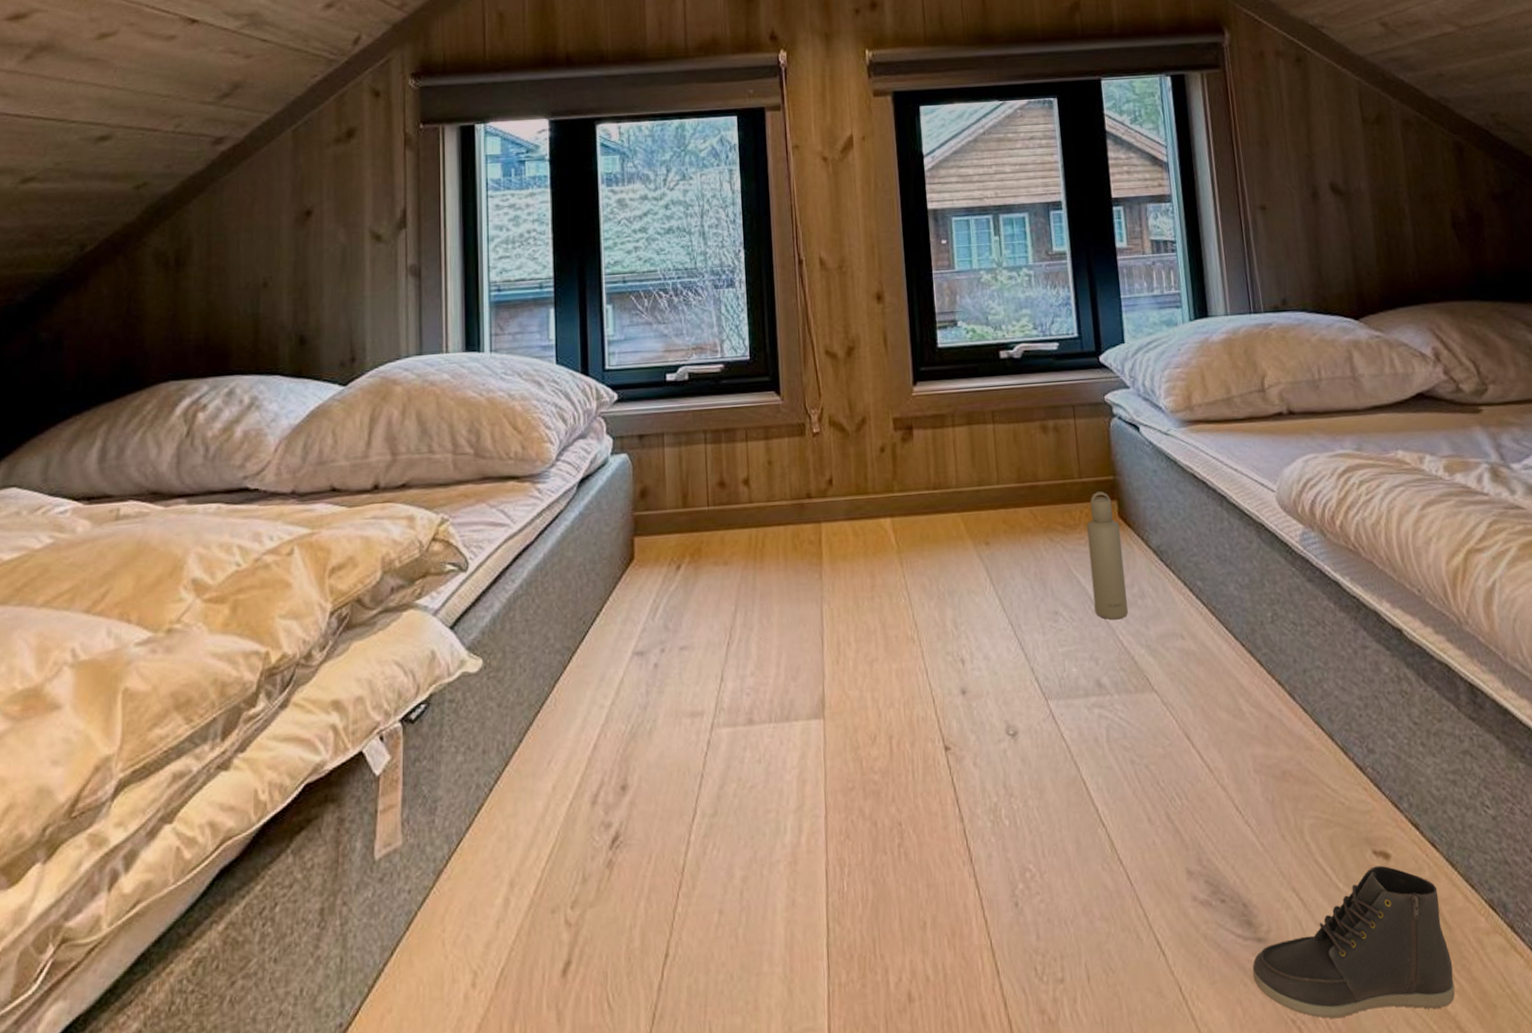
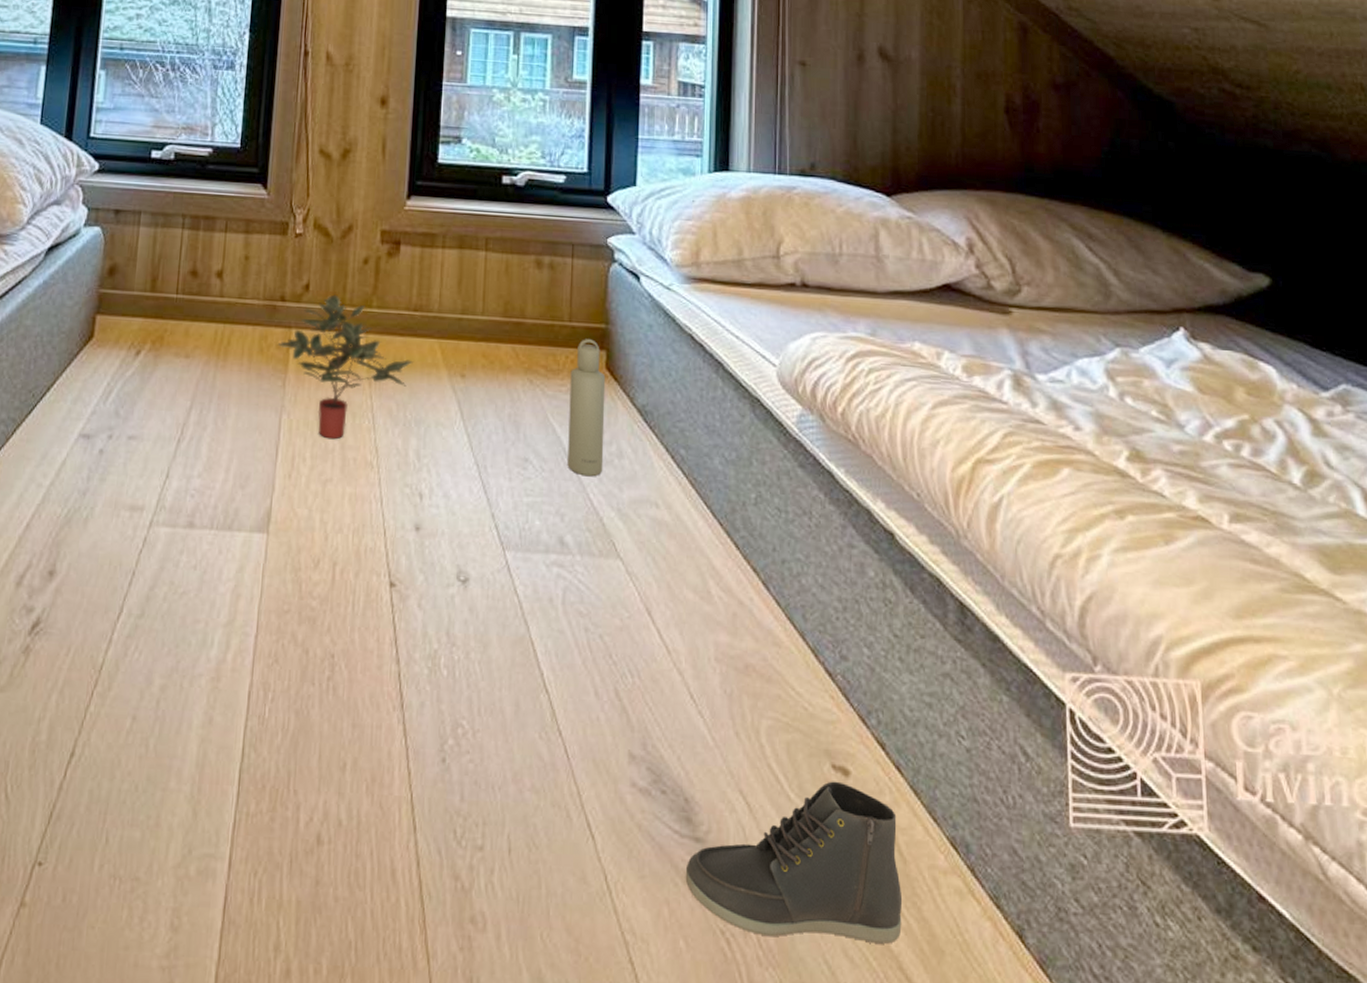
potted plant: none [809,485,940,621] -> present [277,294,414,439]

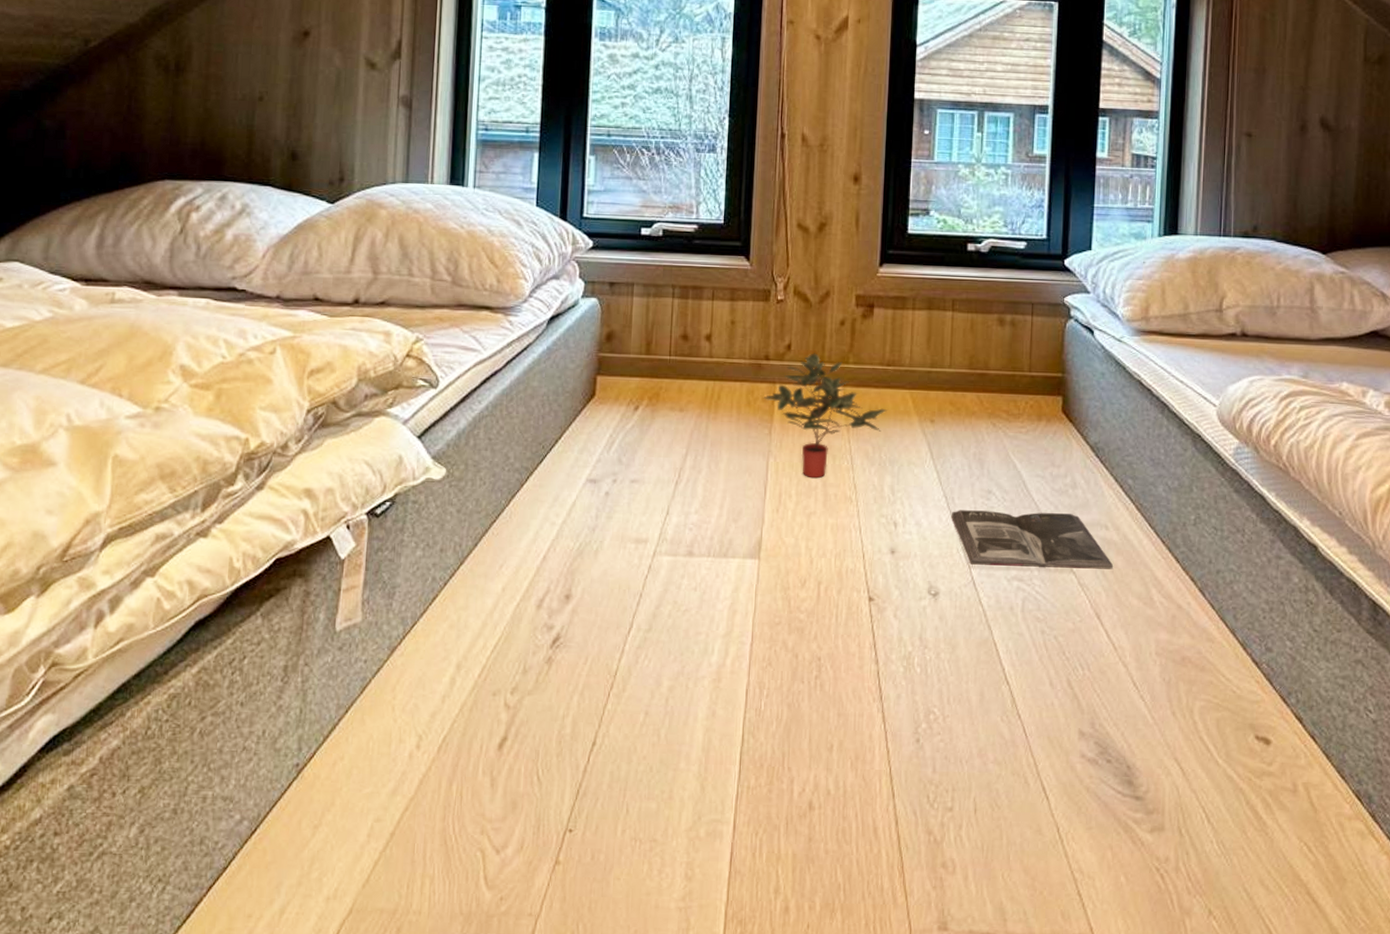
magazine: none [484,480,666,556] -> present [952,510,1114,569]
bottle: present [567,339,606,477] -> none [1027,386,1062,505]
sneaker: present [685,781,902,944] -> none [1126,749,1312,875]

